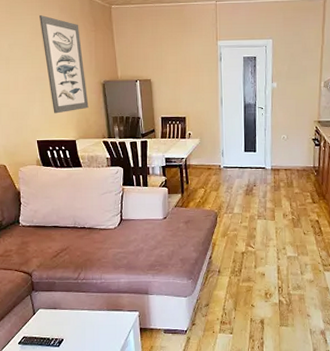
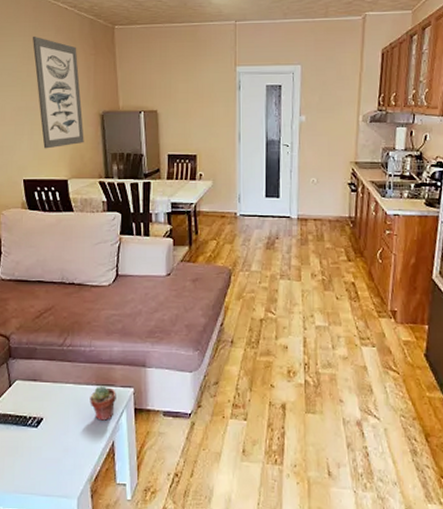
potted succulent: none [102,311,124,339] -> present [90,386,116,421]

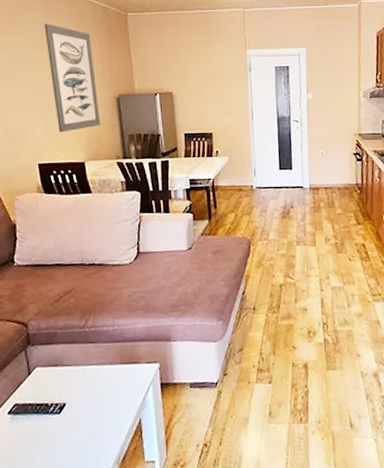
potted succulent: present [90,386,116,421] -> none [114,364,142,400]

